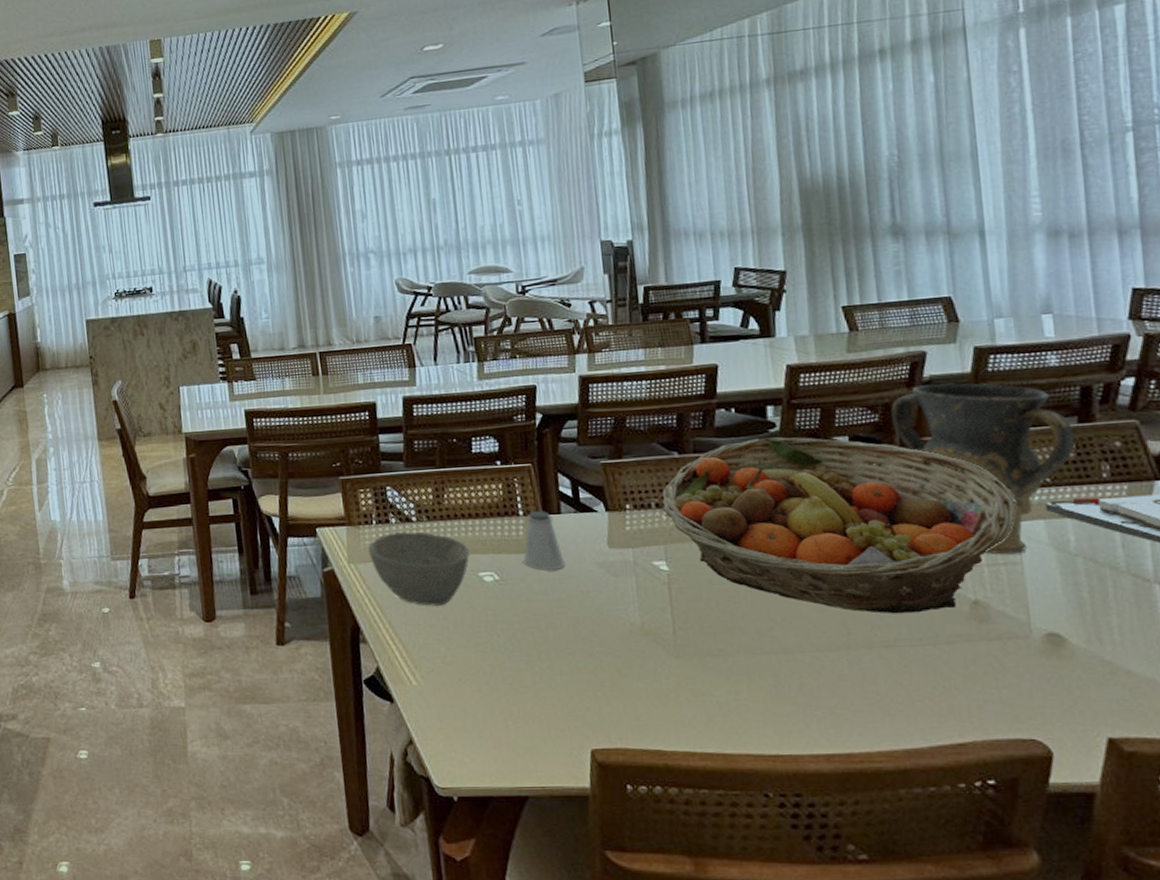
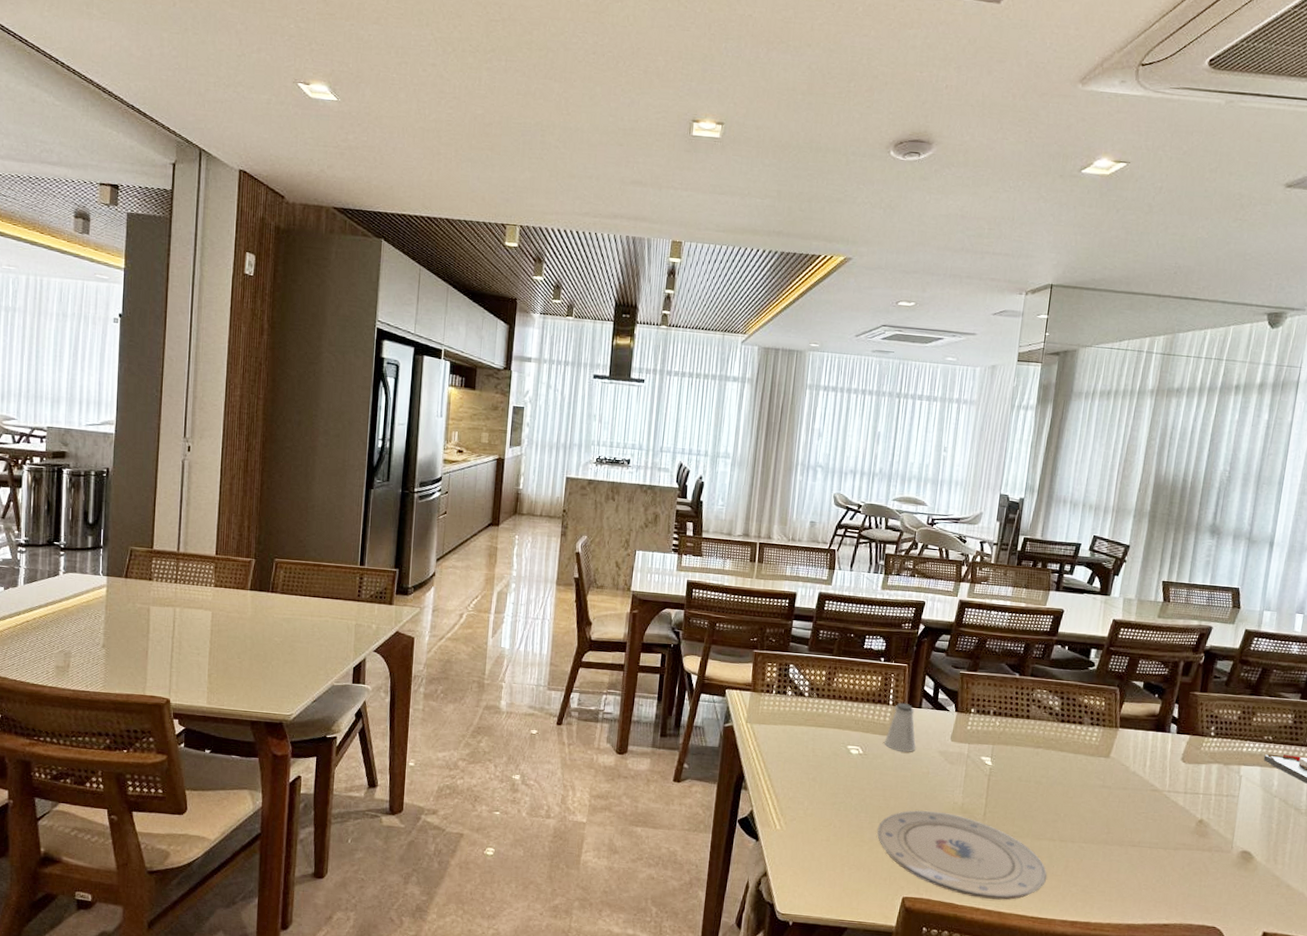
bowl: present [367,532,470,606] -> none [764,703,845,768]
plate: none [539,636,778,739] -> present [877,810,1047,900]
fruit basket: present [661,437,1016,614] -> none [997,673,1245,824]
vase: present [890,383,1076,555] -> none [1176,652,1297,790]

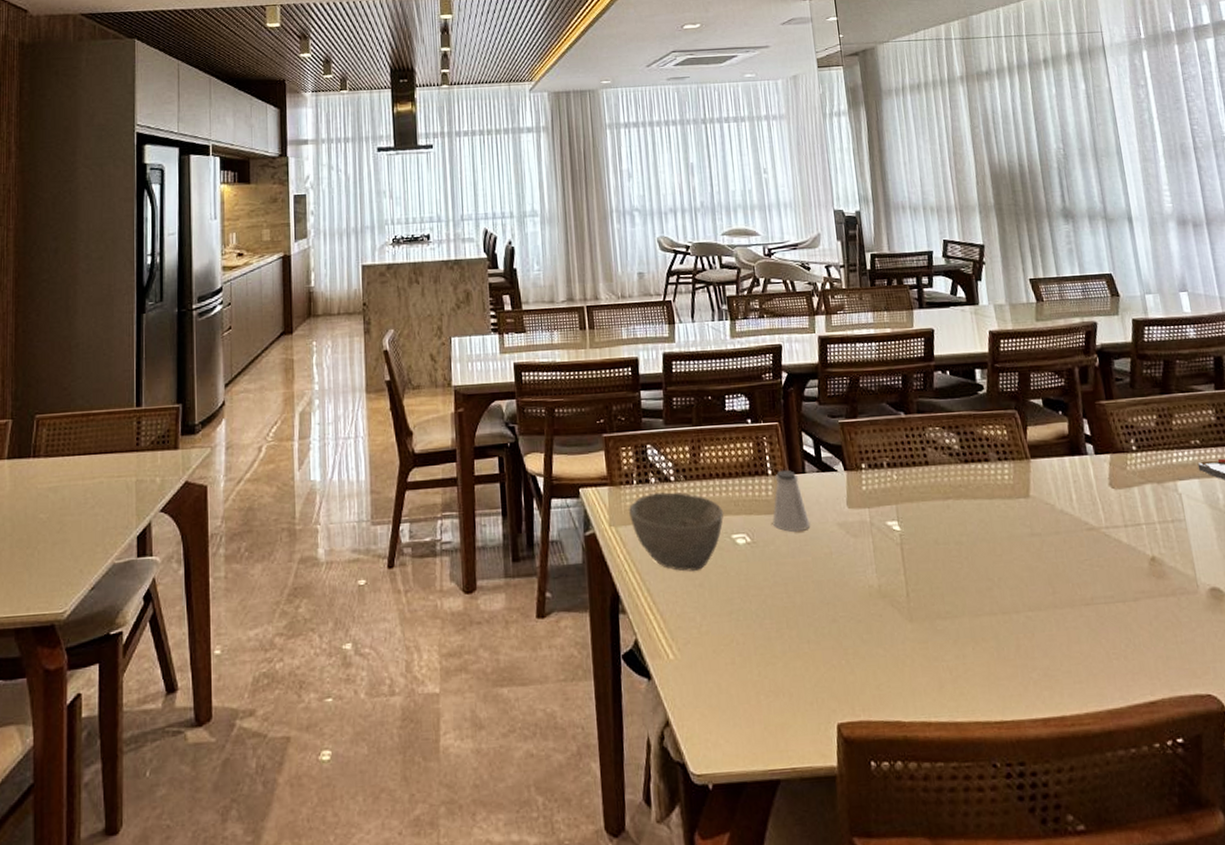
bowl: none [764,703,845,768] -> present [628,492,724,571]
plate: present [877,810,1047,900] -> none [788,600,1000,708]

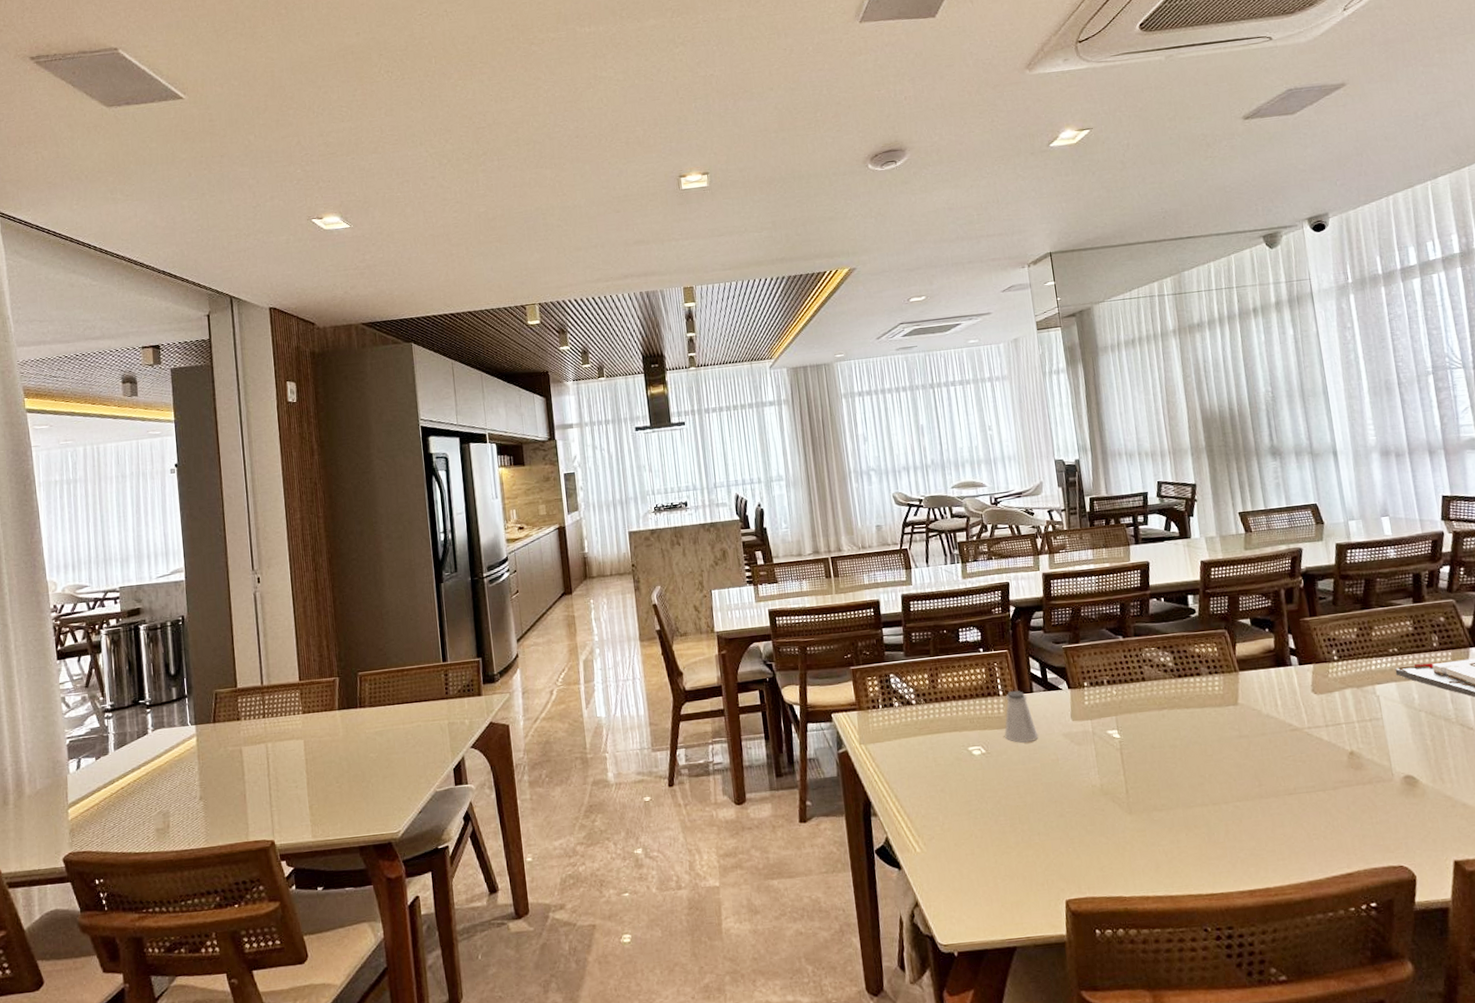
bowl: present [628,492,724,571] -> none [875,713,961,779]

